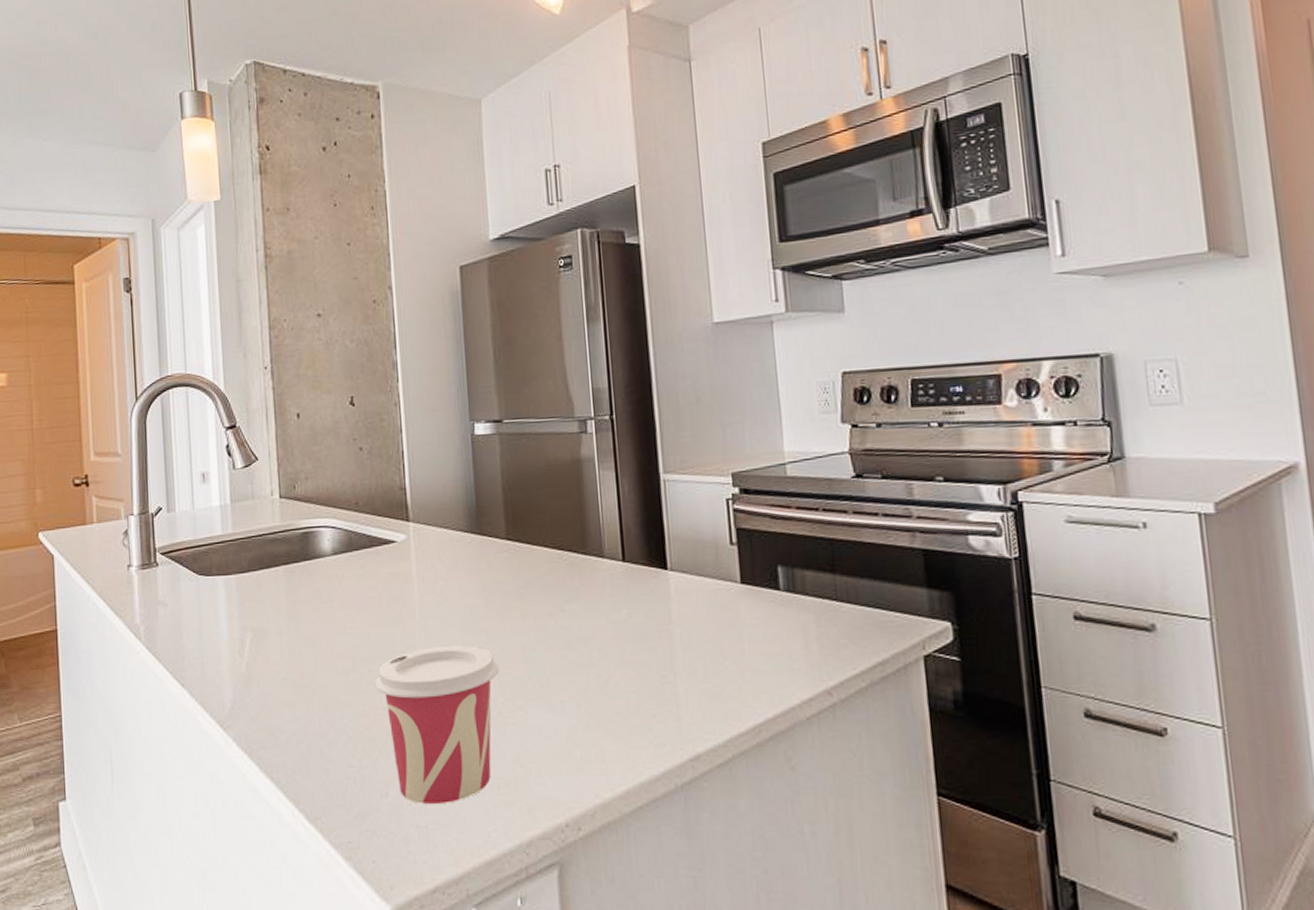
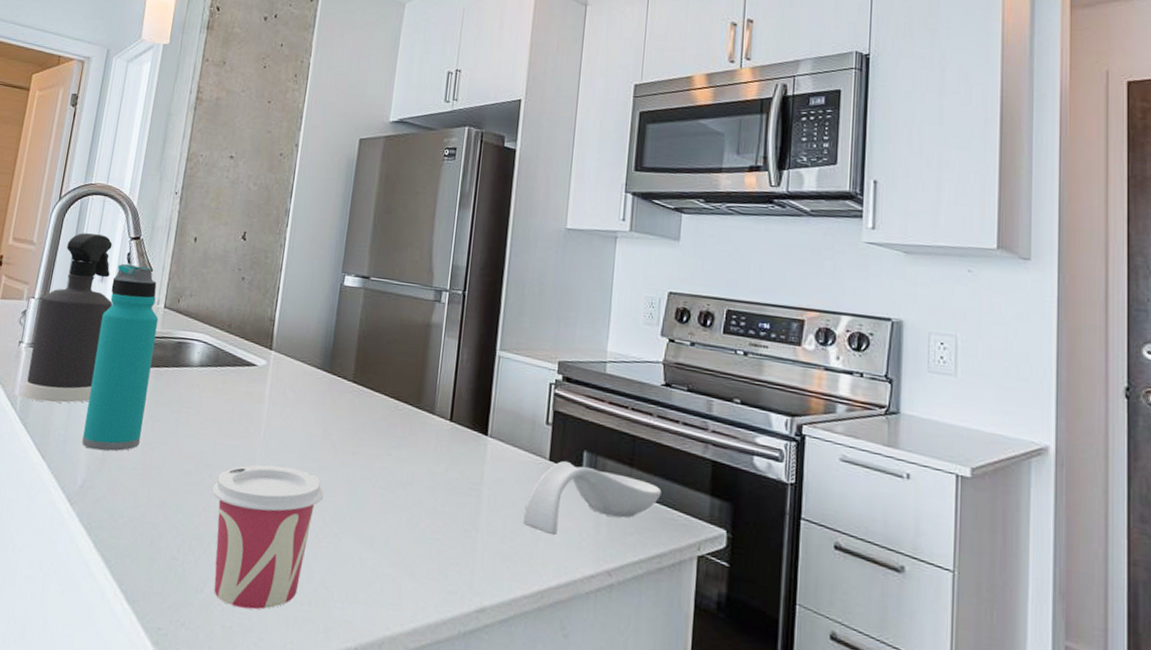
spray bottle: none [140,430,221,626] -> present [22,233,113,403]
water bottle: none [212,456,284,667] -> present [82,263,159,451]
spoon rest: none [722,580,872,664] -> present [522,460,662,536]

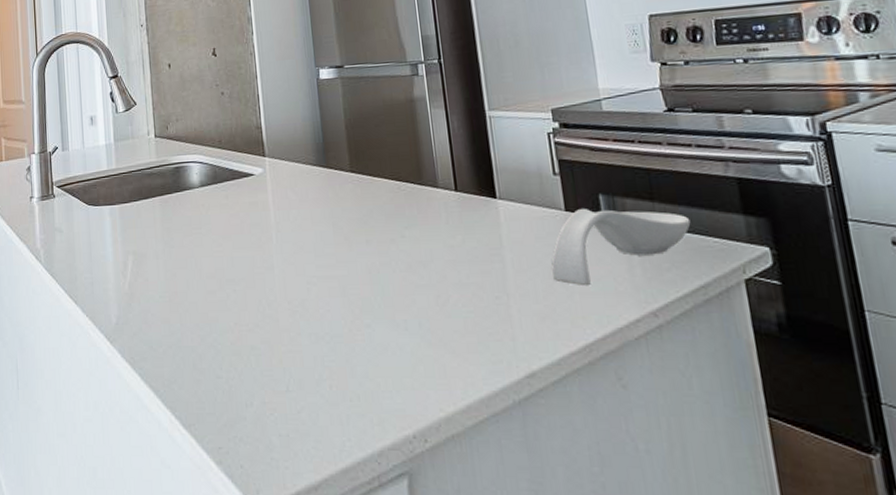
spray bottle: present [22,233,113,403] -> none [40,80,107,250]
water bottle: present [82,263,159,451] -> none [99,102,161,286]
cup: present [211,465,324,610] -> none [238,268,348,414]

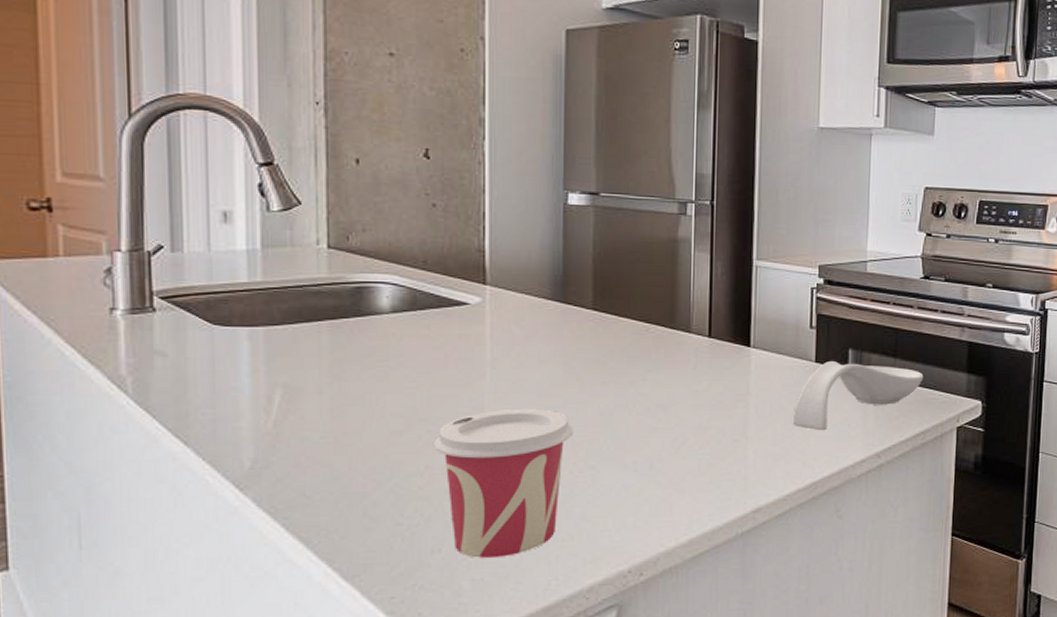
cup: none [238,268,348,414] -> present [433,408,574,558]

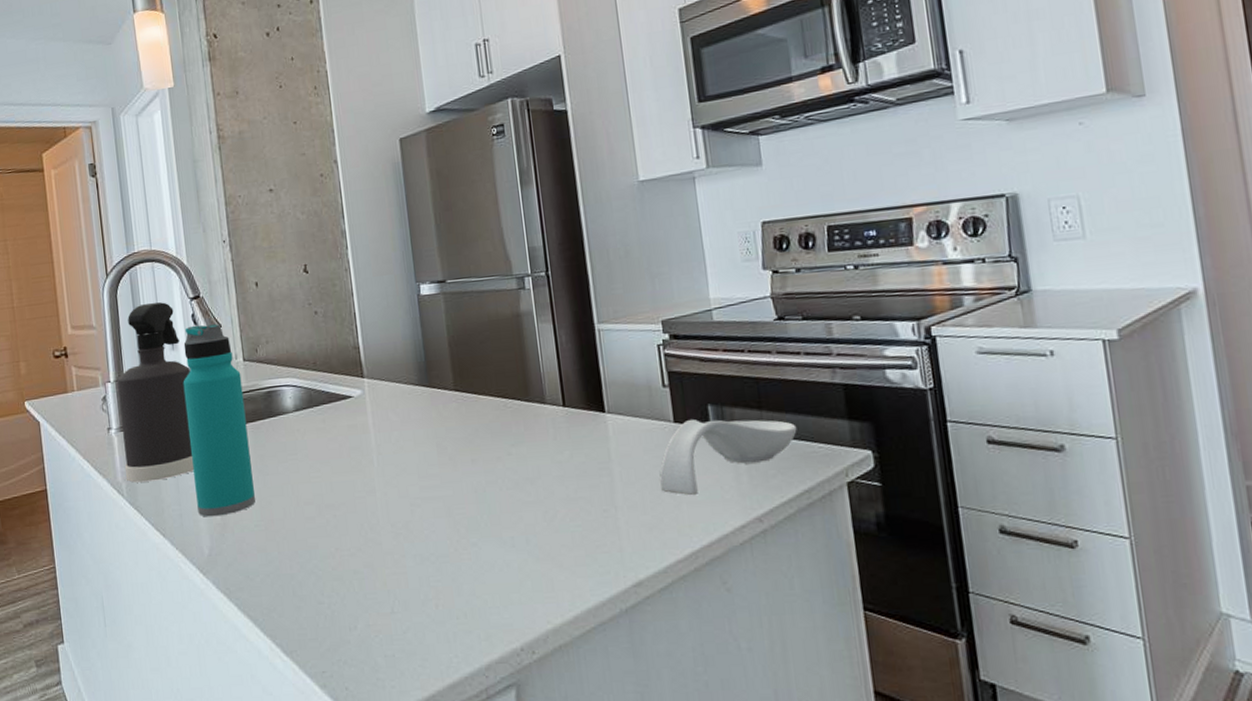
spray bottle: none [131,161,248,378] -> present [117,302,195,483]
water bottle: none [235,197,324,425] -> present [183,324,255,517]
cup: present [433,408,574,558] -> none [339,489,454,635]

